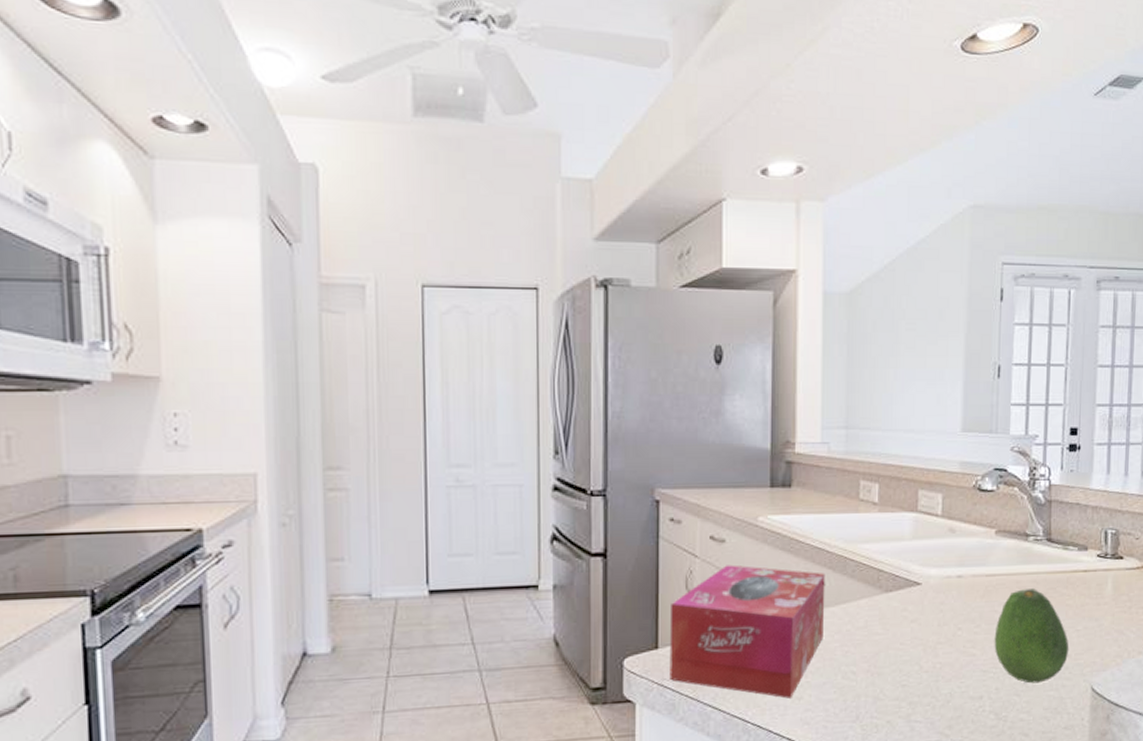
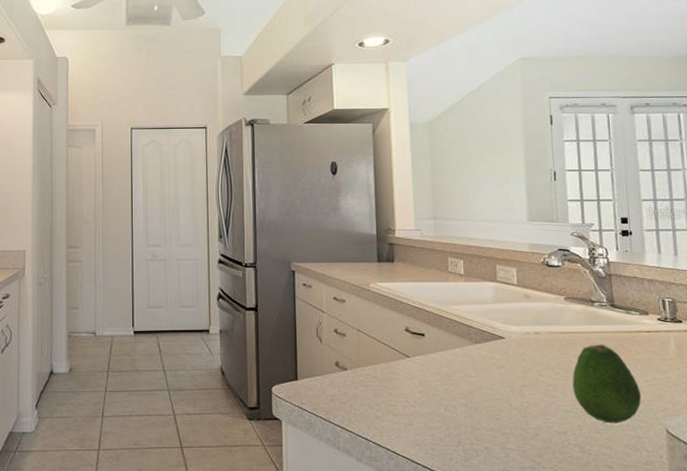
tissue box: present [669,565,825,699] -> none [305,319,427,424]

